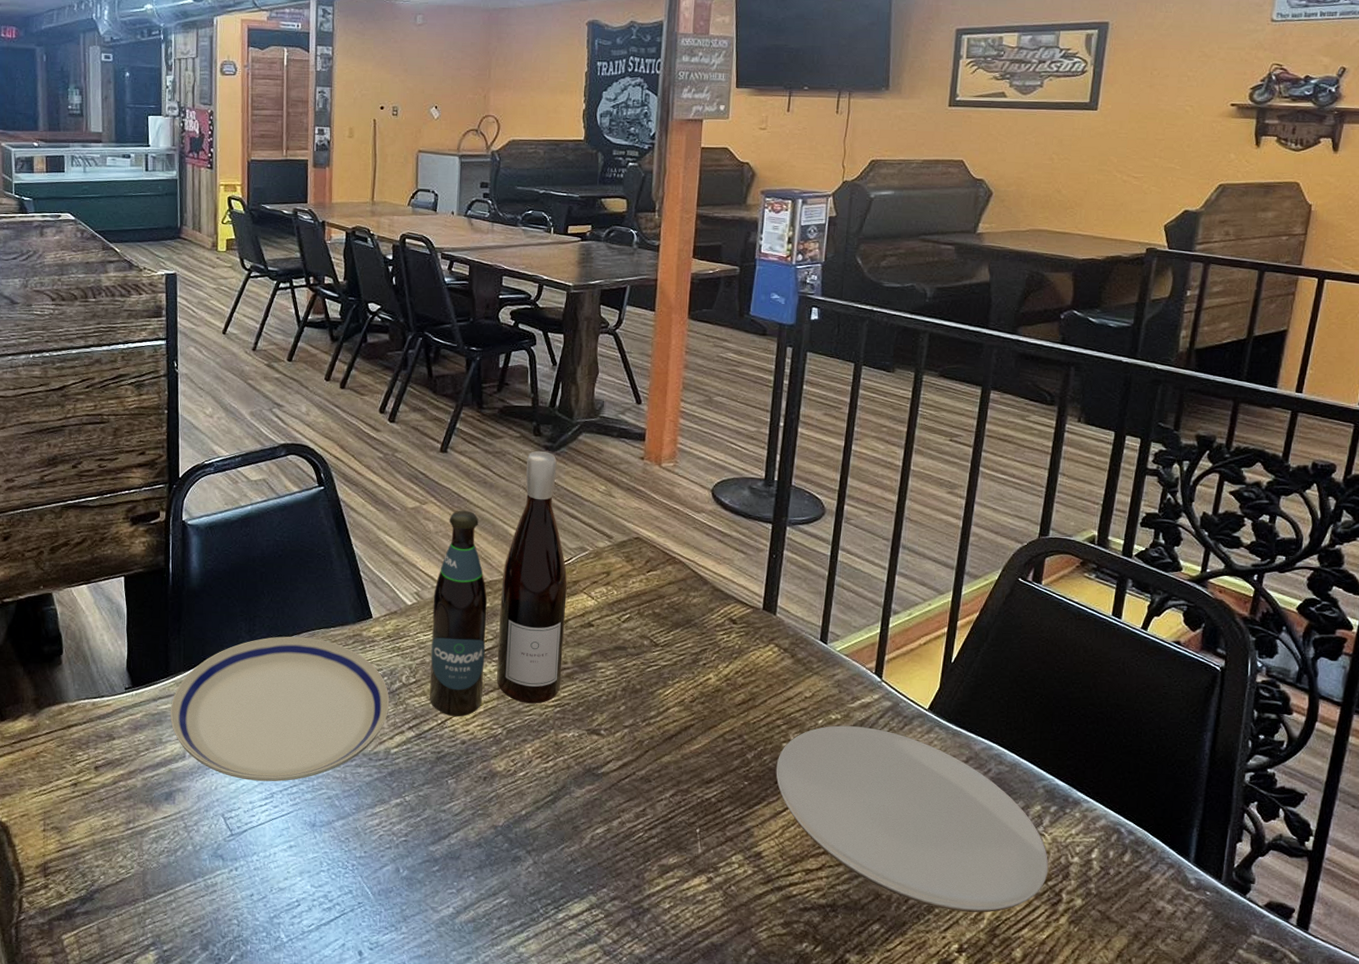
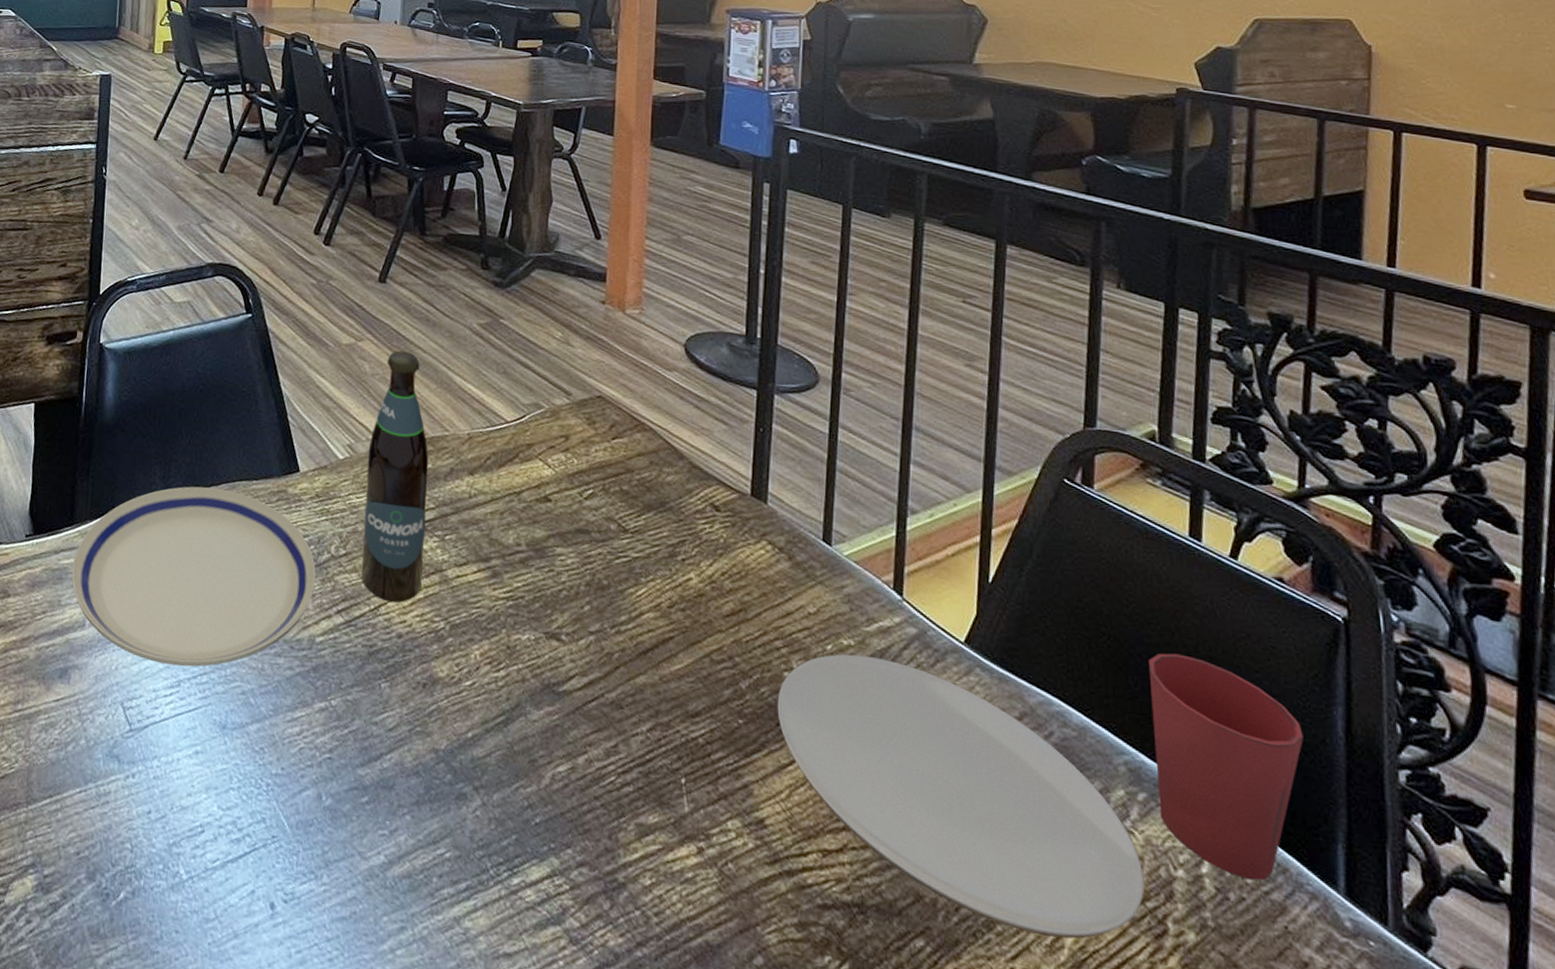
bottle: present [496,450,567,704] -> none [438,286,520,594]
cup: none [1065,703,1179,860] -> present [1148,653,1304,881]

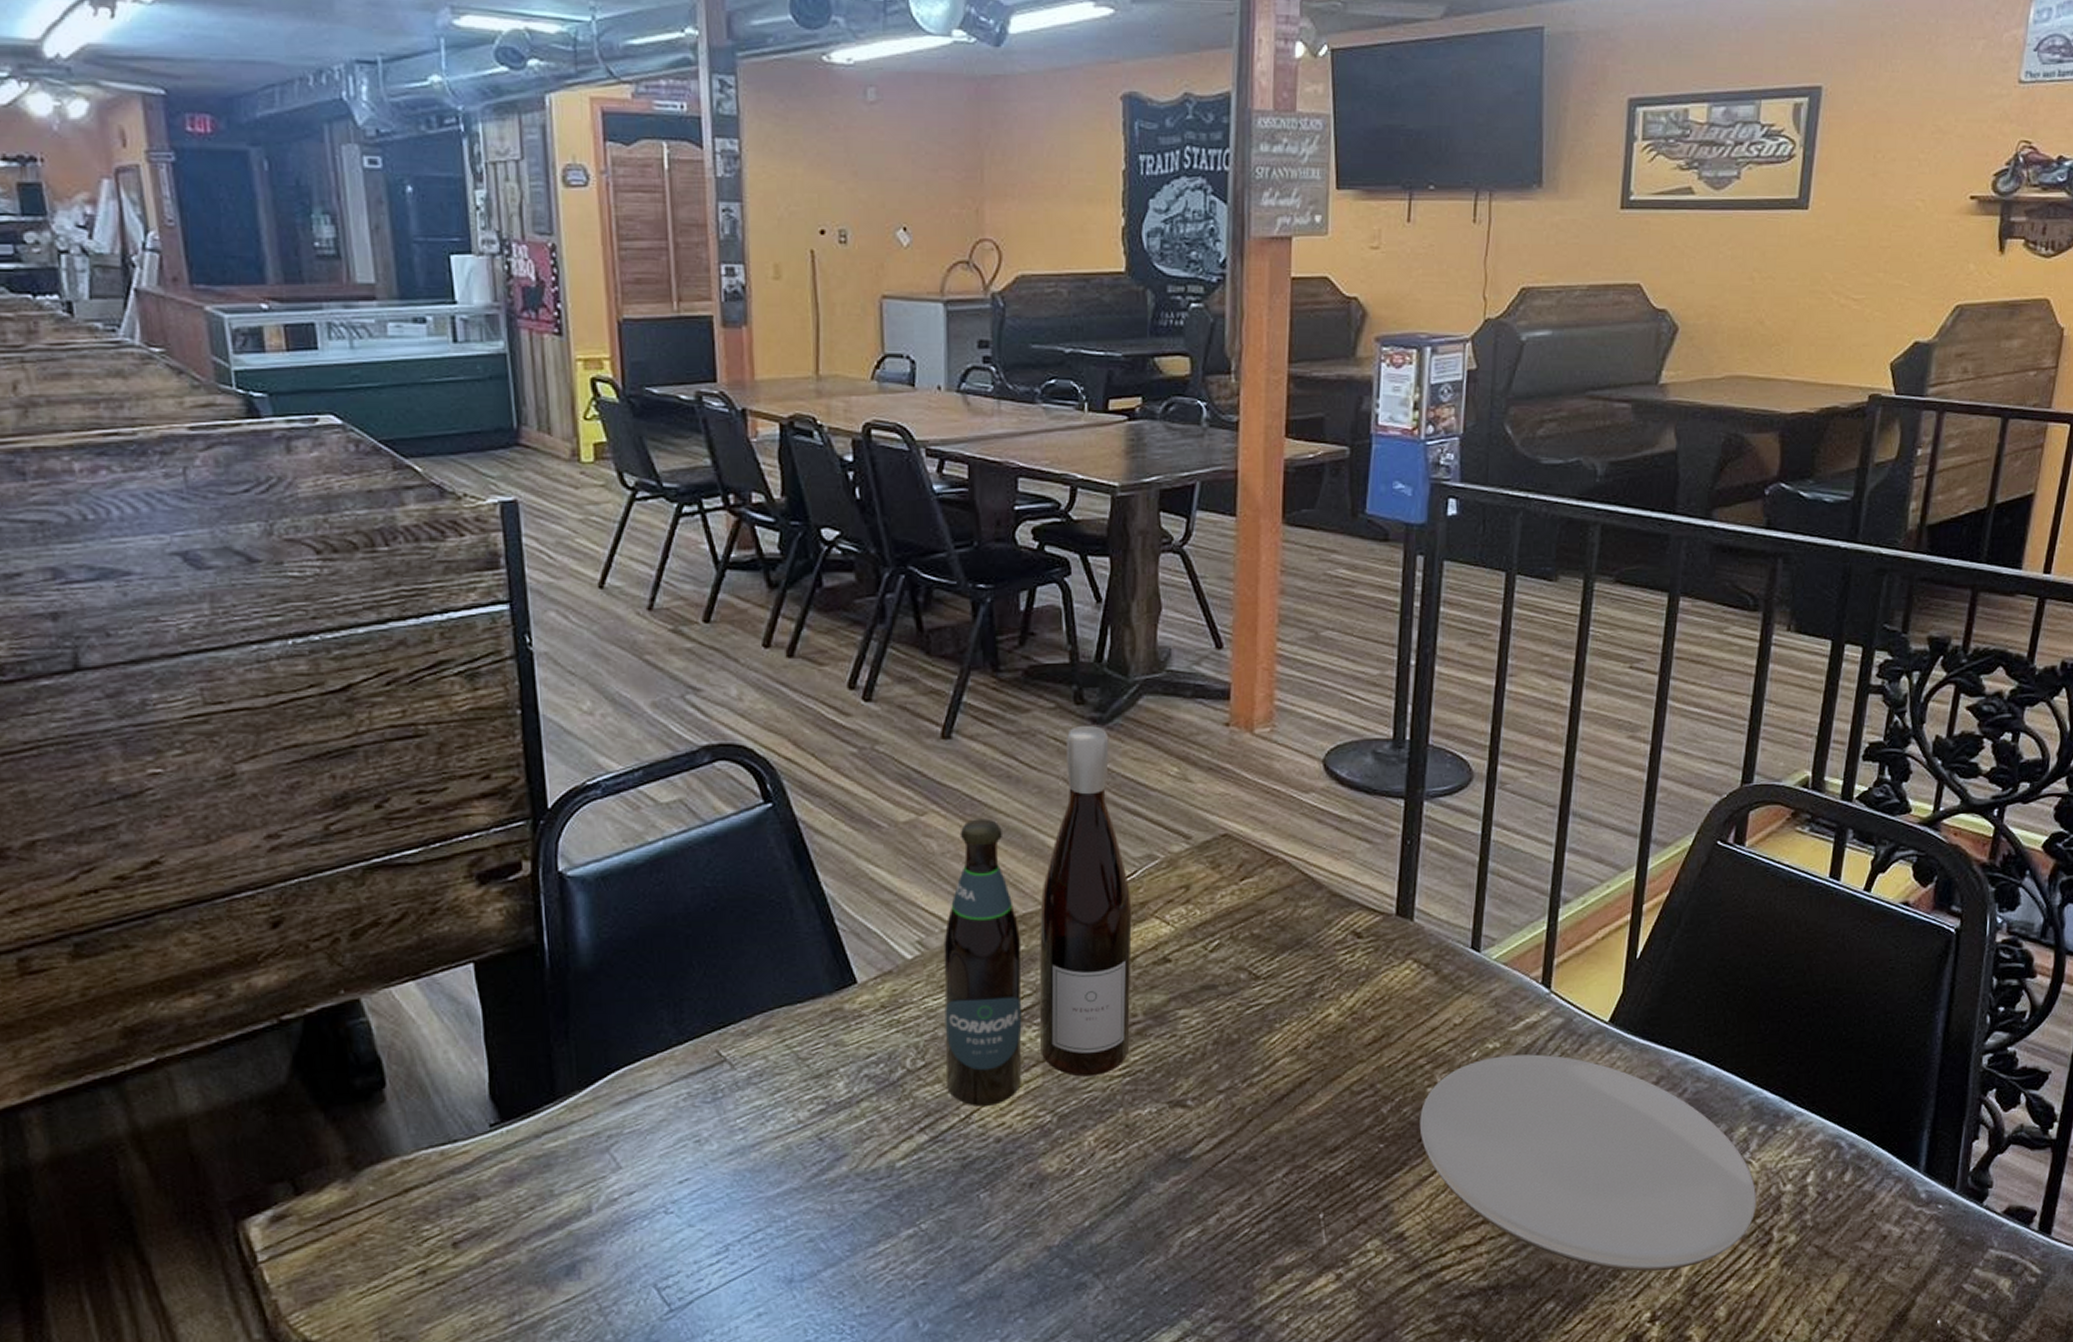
plate: present [72,486,316,667] -> none [563,1020,890,1232]
bottle: none [438,286,520,594] -> present [1039,725,1132,1077]
cup: present [1148,653,1304,881] -> none [1776,991,1908,1179]

